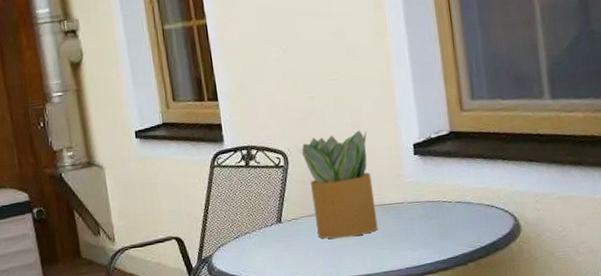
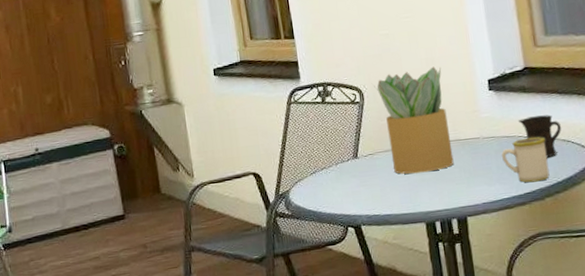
mug: none [426,202,473,248] -> present [501,137,550,183]
mug: none [442,179,486,223] -> present [517,114,562,158]

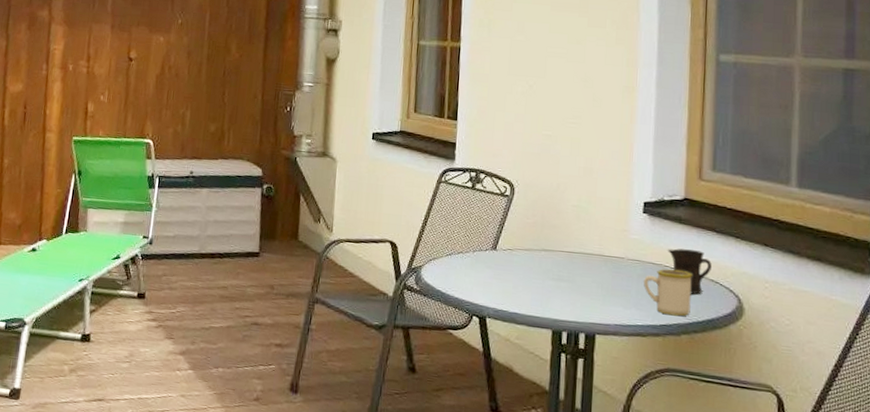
potted plant: present [374,66,454,174] -> none [527,175,599,281]

